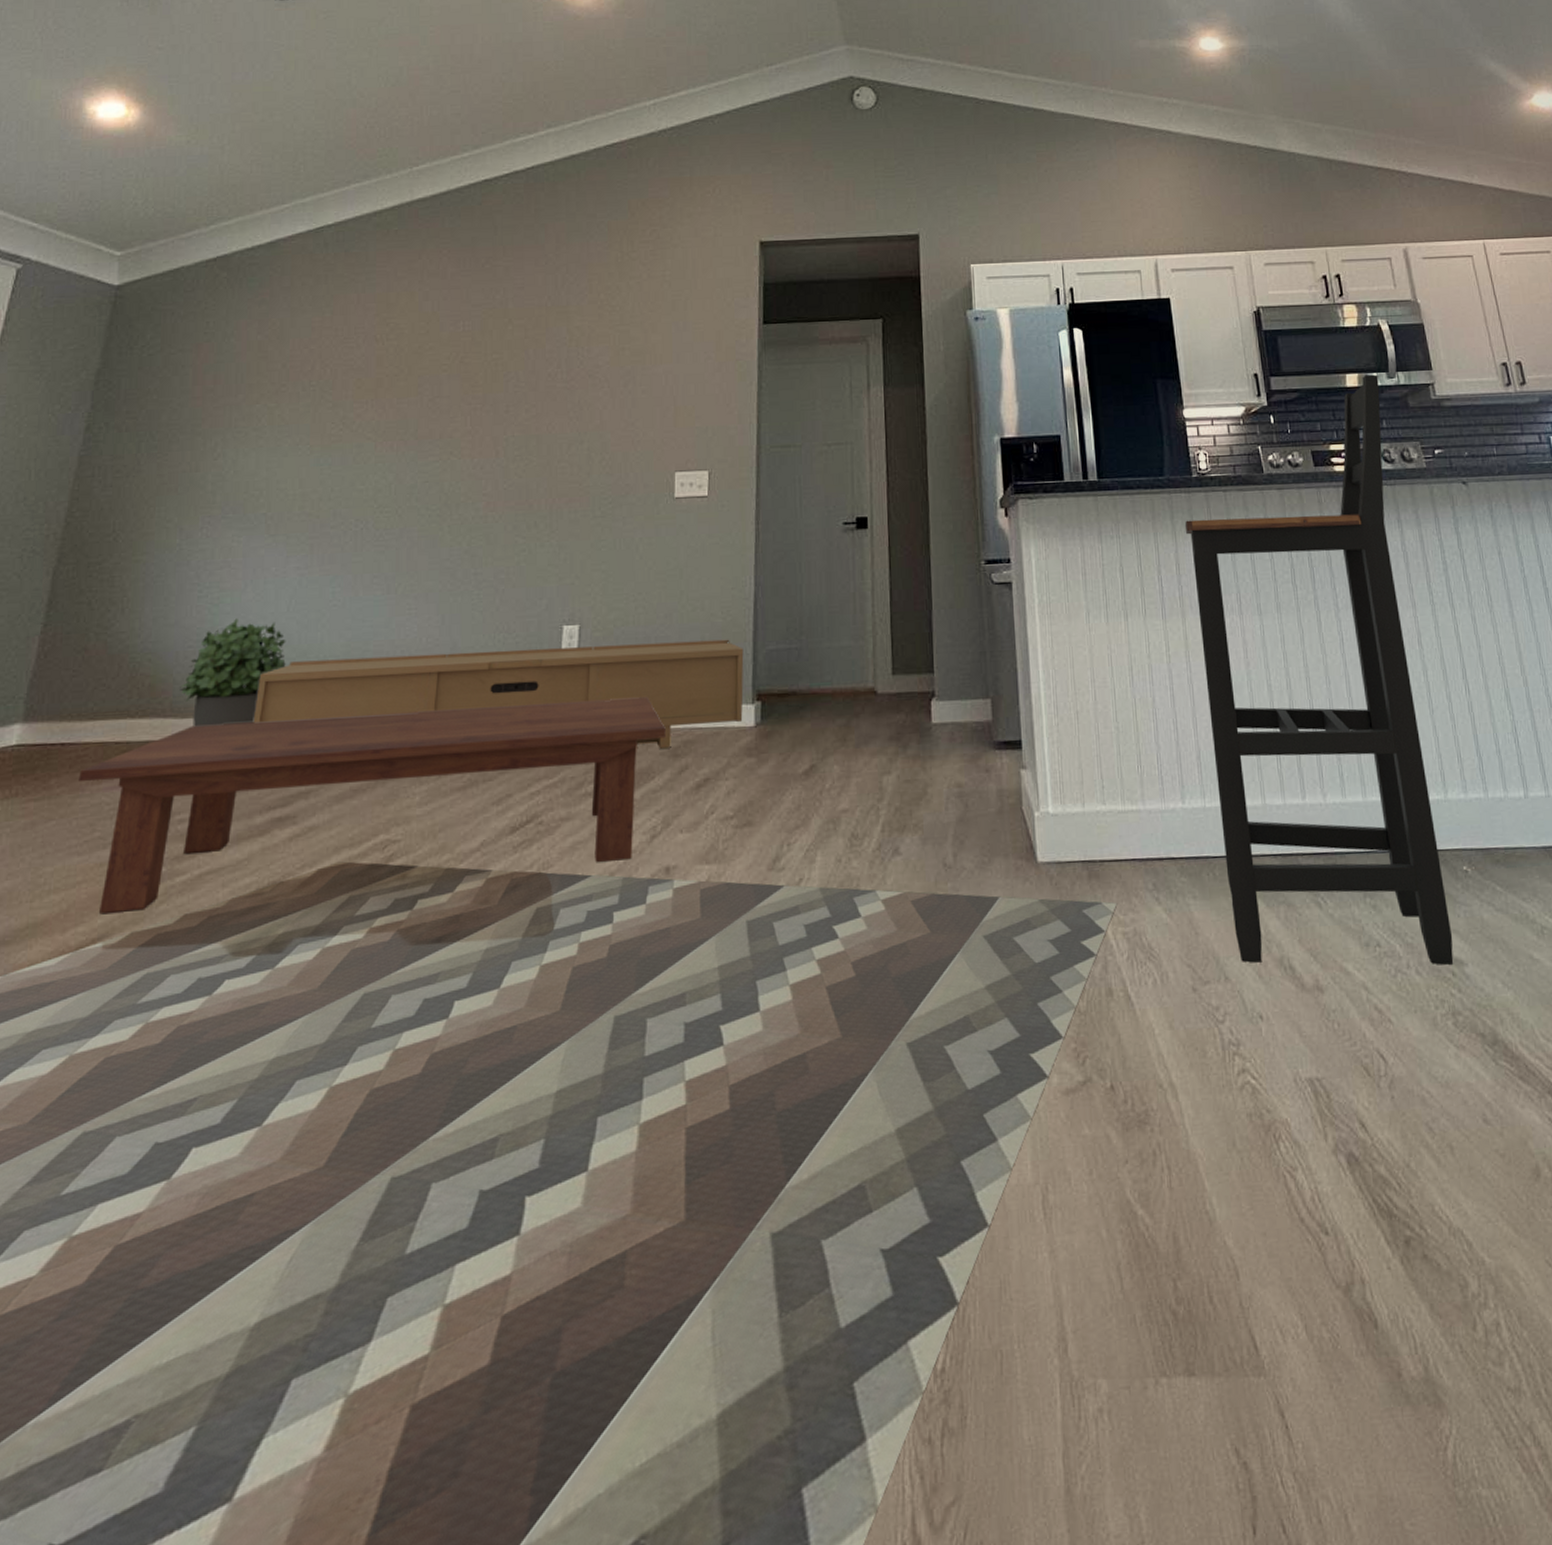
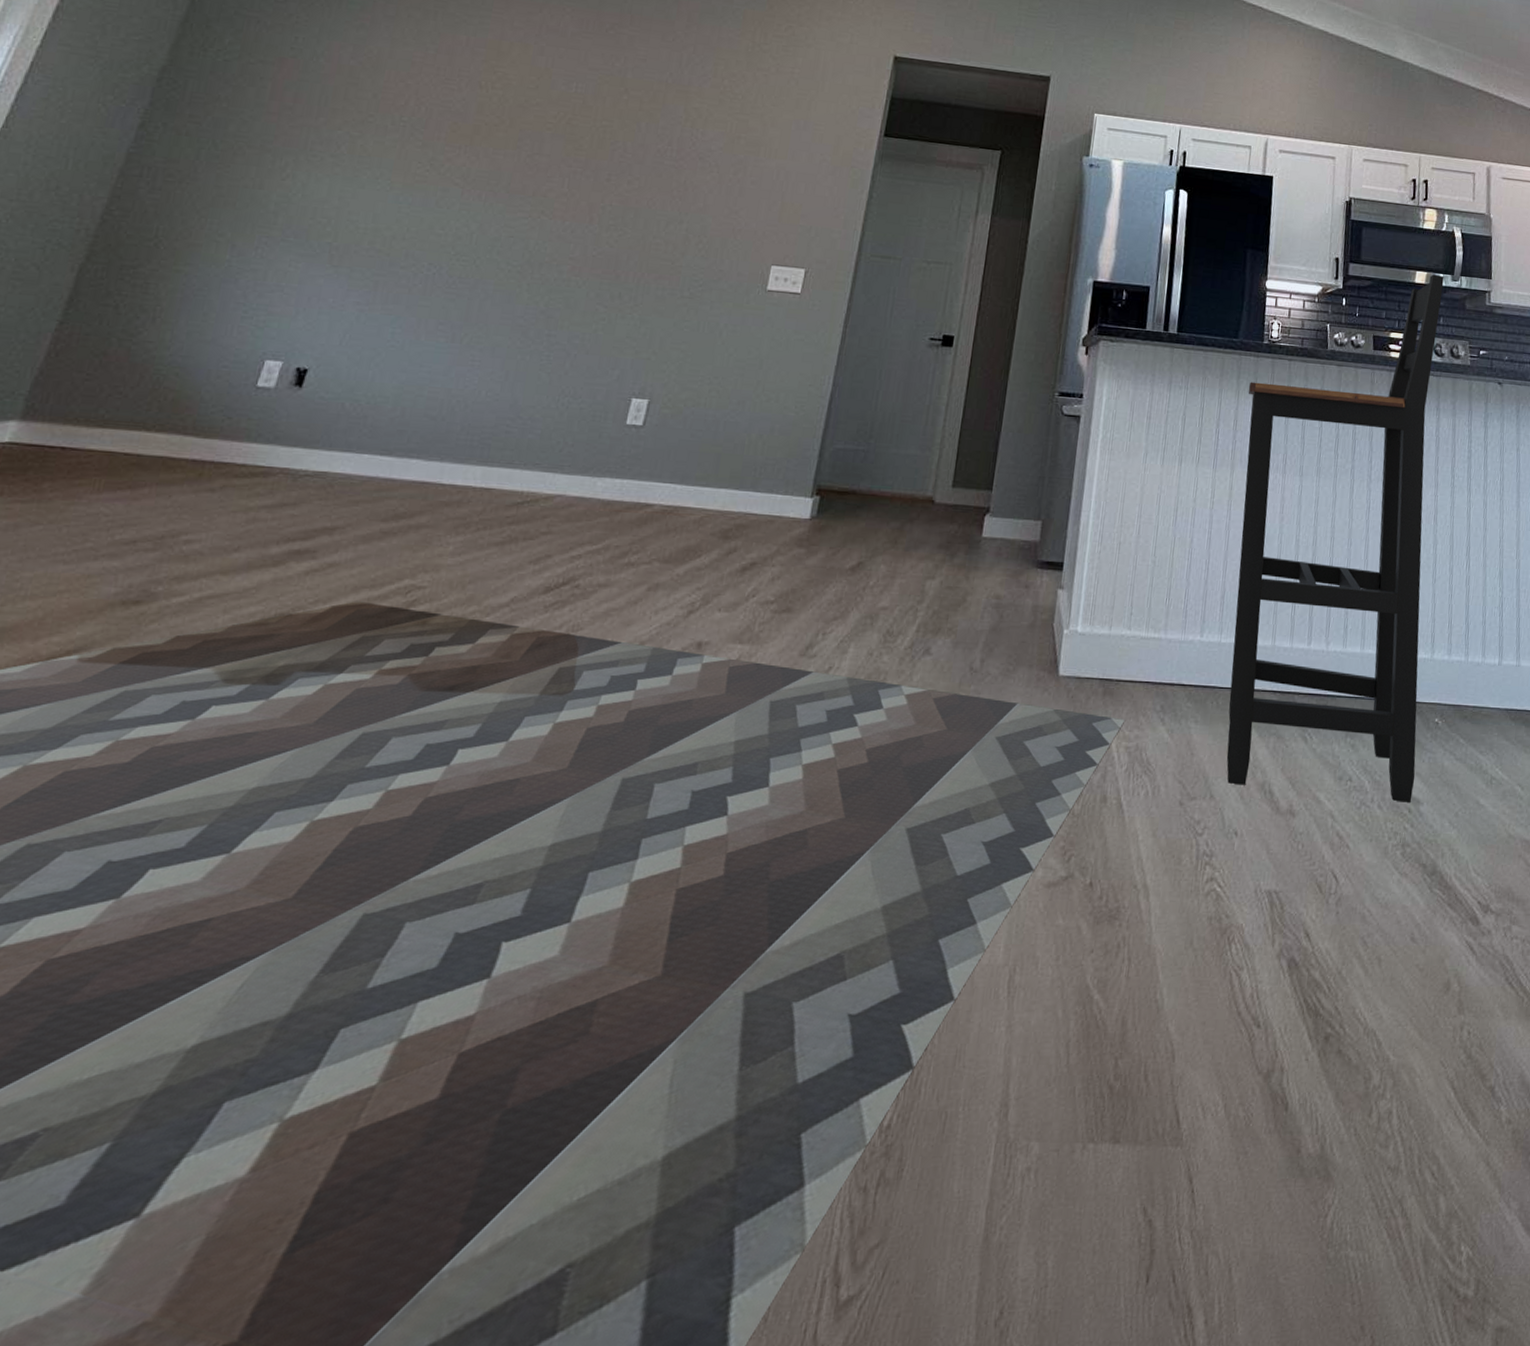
coffee table: present [78,697,667,915] -> none [76,447,722,631]
potted plant: present [180,618,286,727] -> none [206,344,334,453]
tv stand: present [253,639,744,749] -> none [283,396,811,529]

